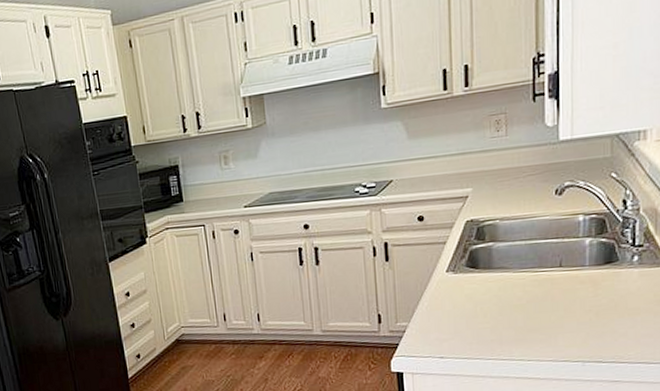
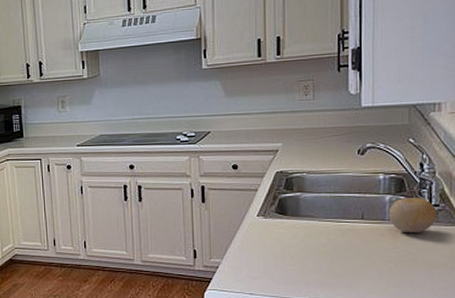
fruit: none [588,238,640,278] -> present [388,196,437,234]

